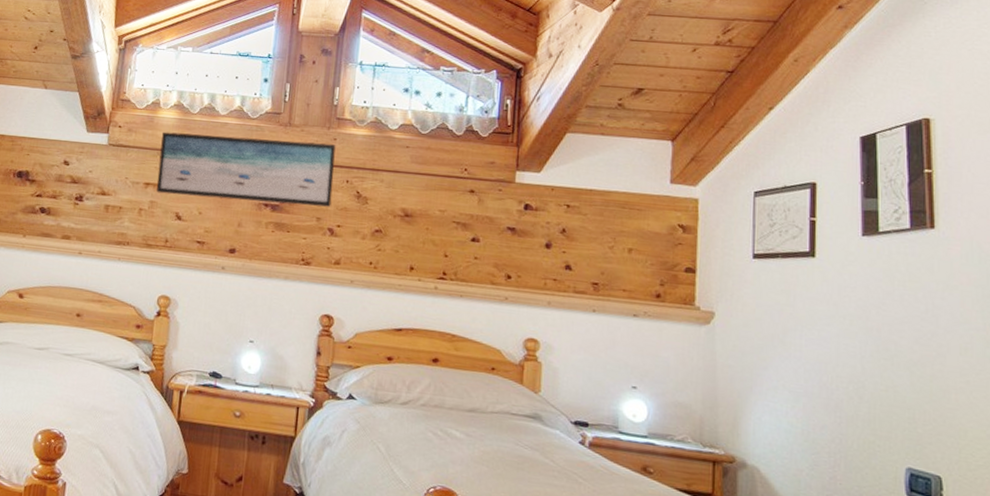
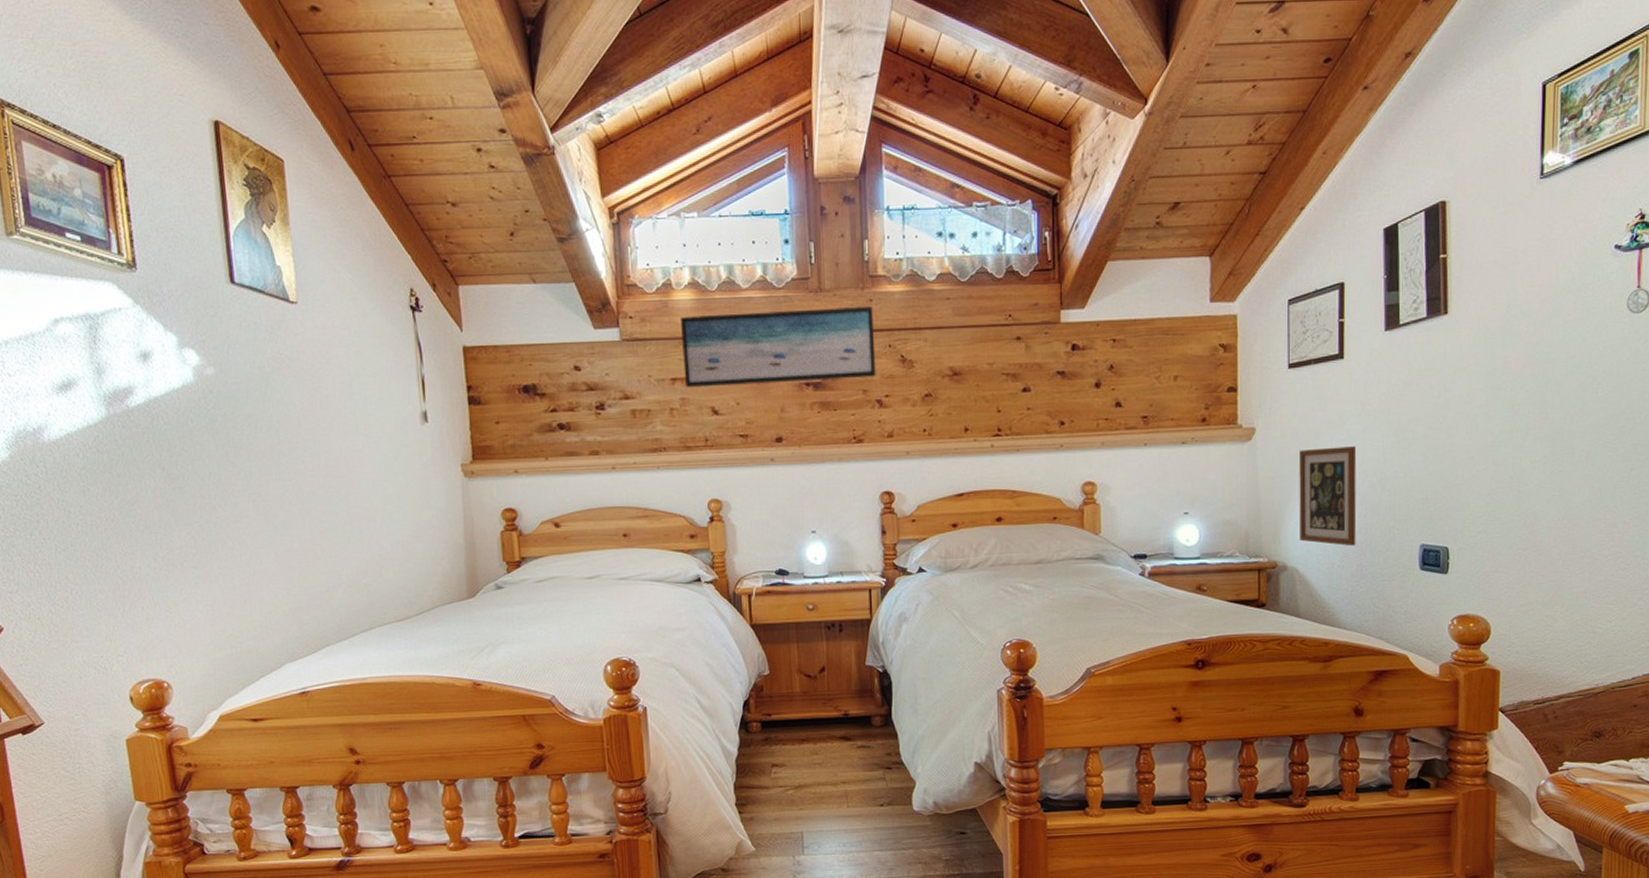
picture frame: none [761,342,830,456] -> present [1299,446,1357,547]

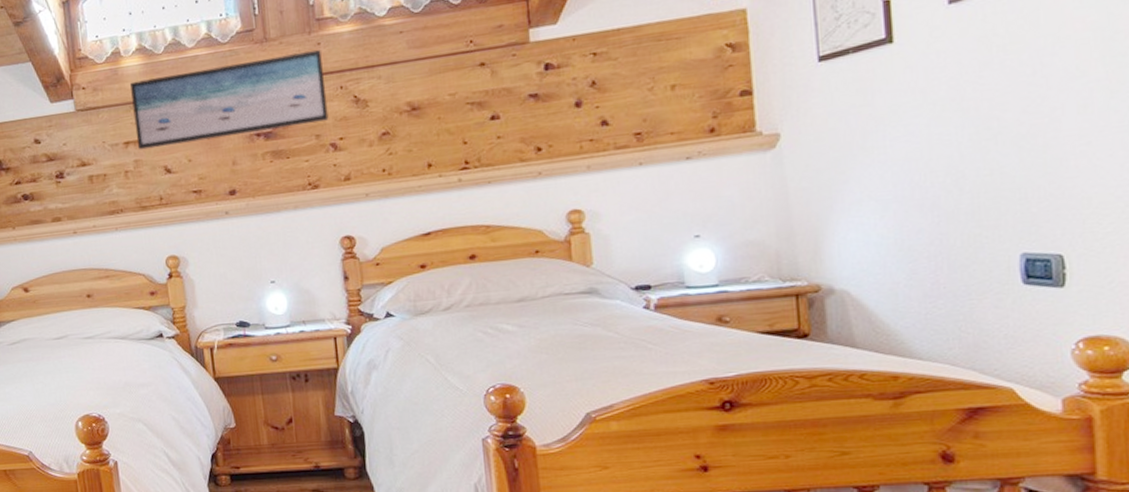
picture frame: present [1299,446,1357,547] -> none [841,143,928,262]

